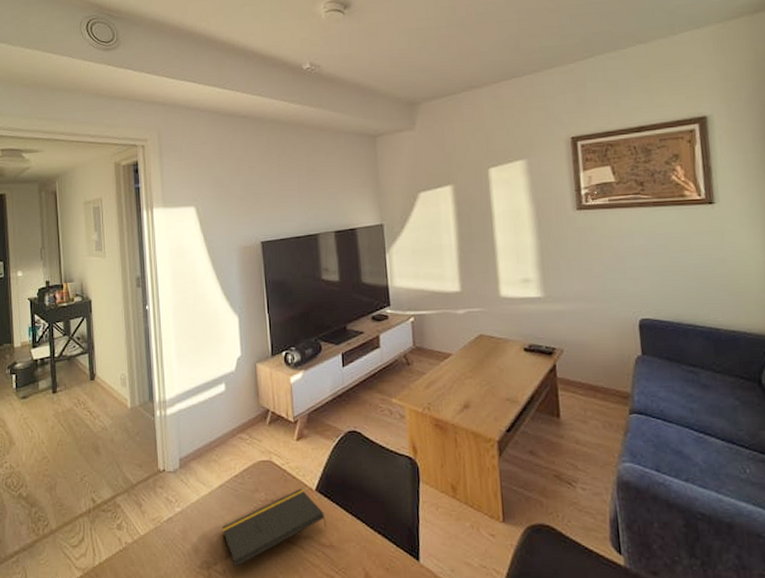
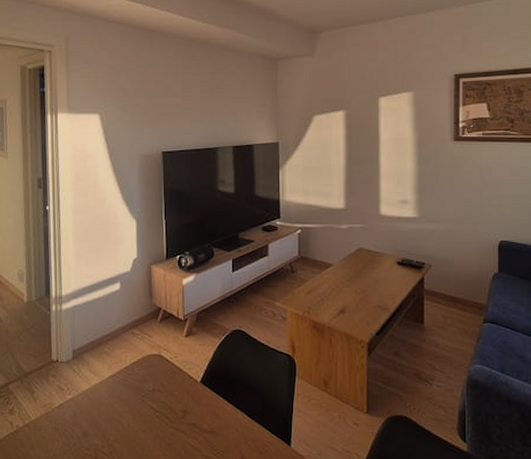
notepad: present [222,488,328,567] -> none [111,380,209,449]

